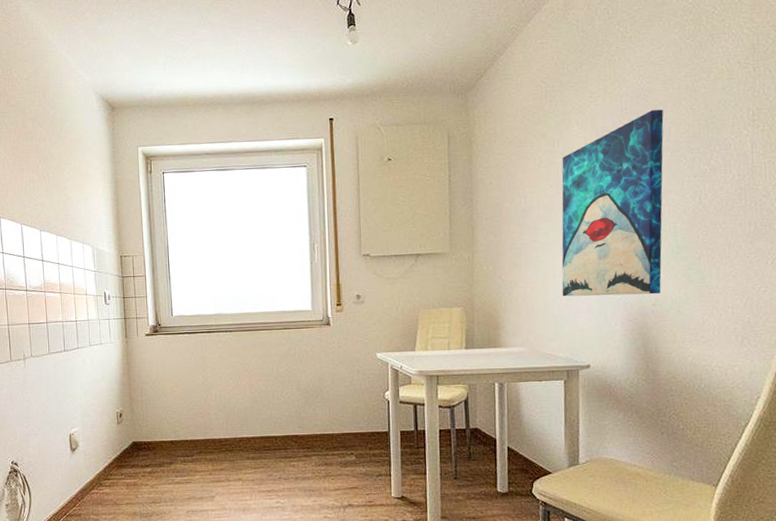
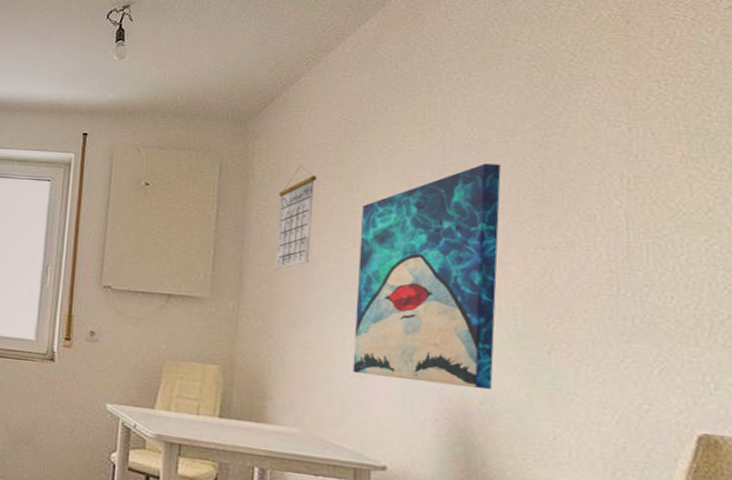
calendar: none [497,127,526,221] -> present [275,165,317,270]

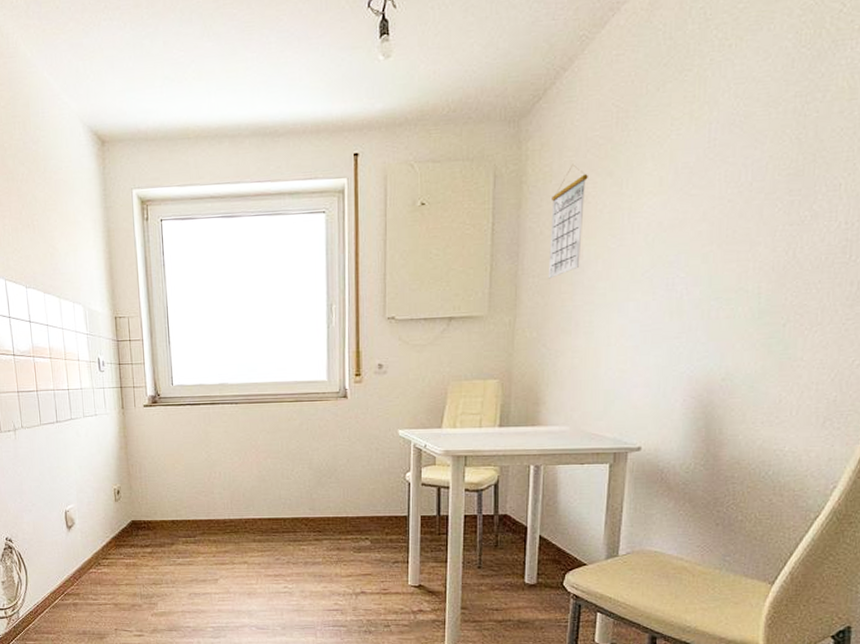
wall art: present [353,163,501,390] -> none [616,140,761,369]

